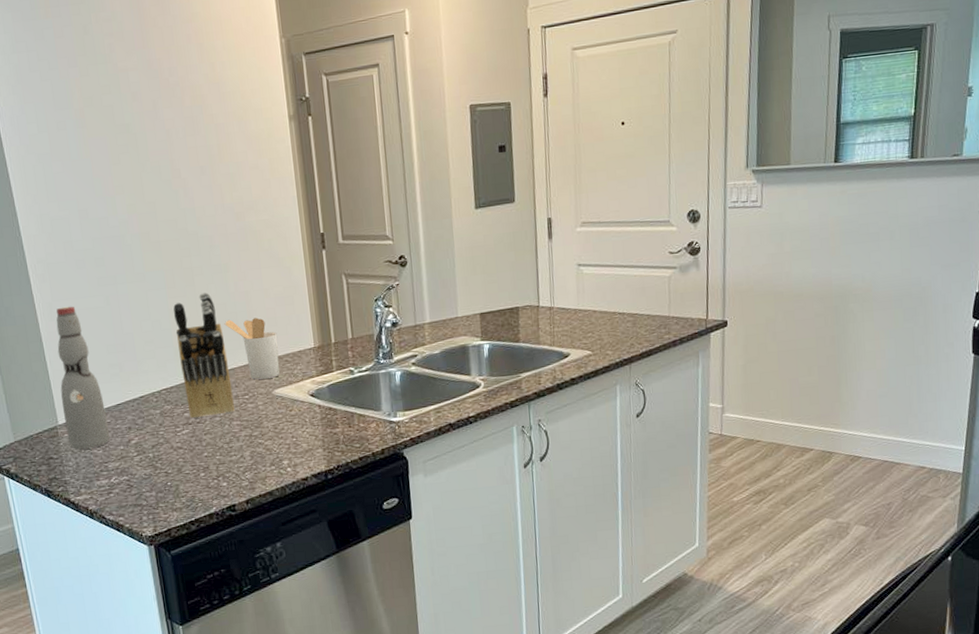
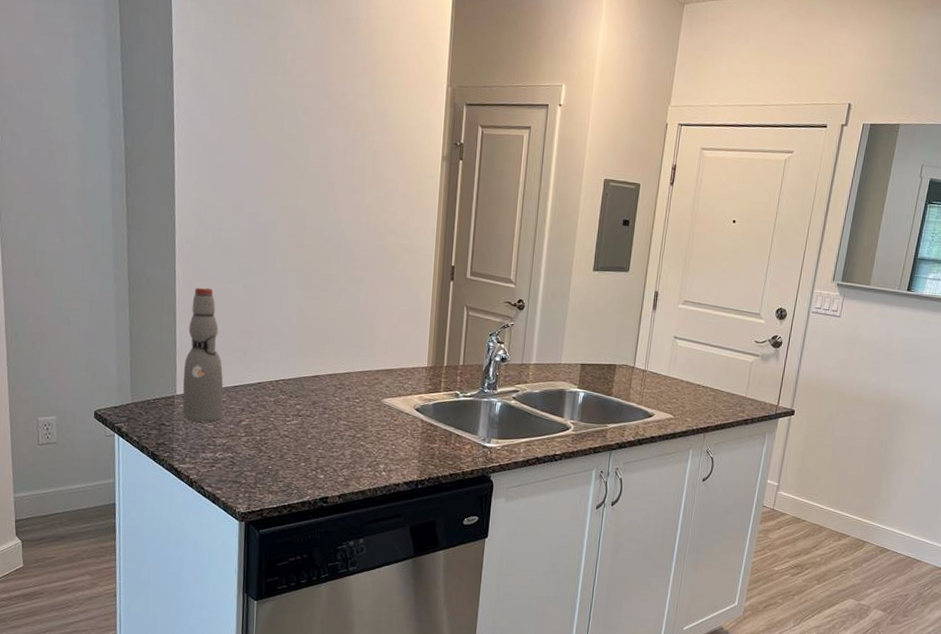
knife block: present [173,292,235,419] -> none [301,299,346,413]
utensil holder: present [224,317,280,380] -> none [349,327,396,388]

